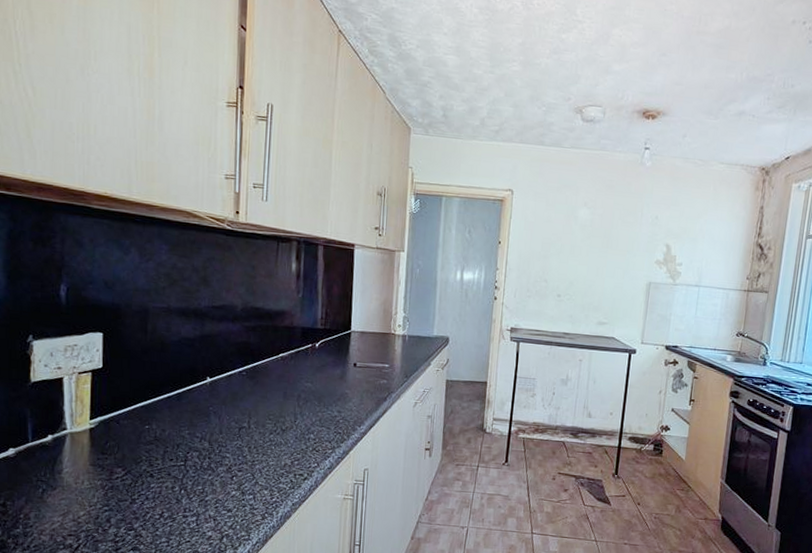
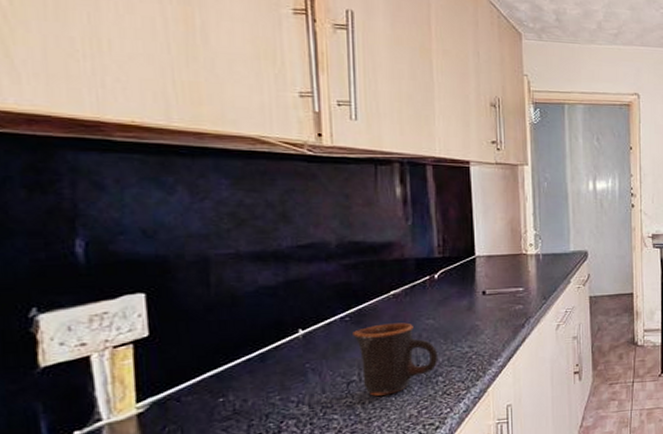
mug: none [247,381,313,444] -> present [353,322,439,396]

